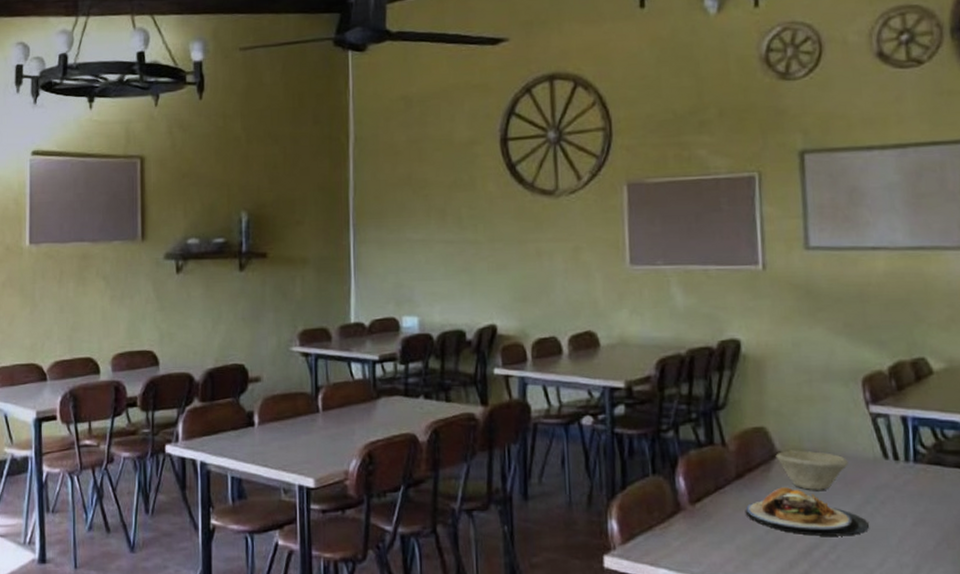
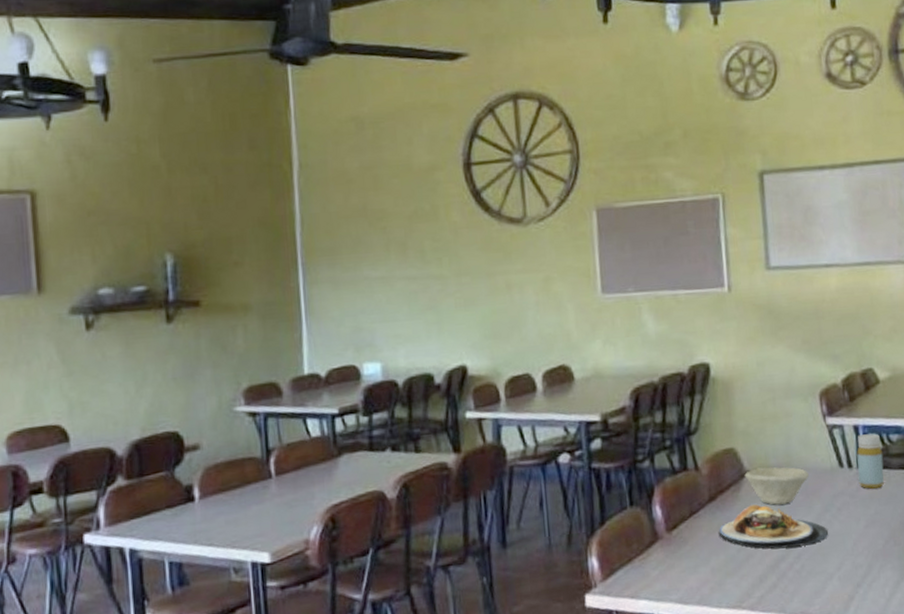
bottle: none [904,427,937,485] -> present [857,433,884,489]

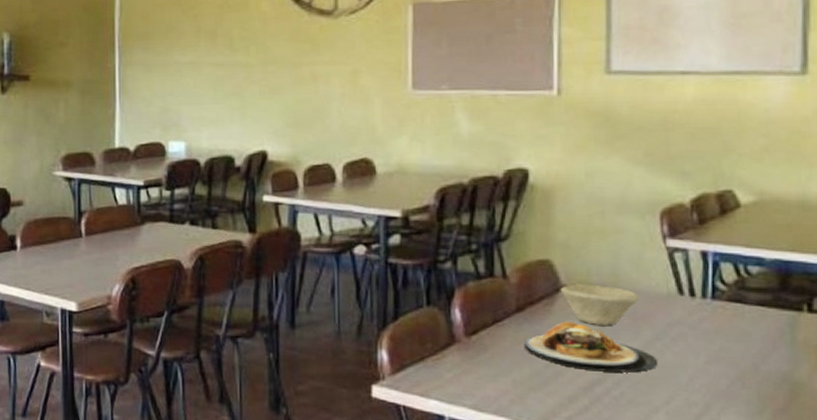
bottle: present [857,433,884,489] -> none [701,262,737,323]

